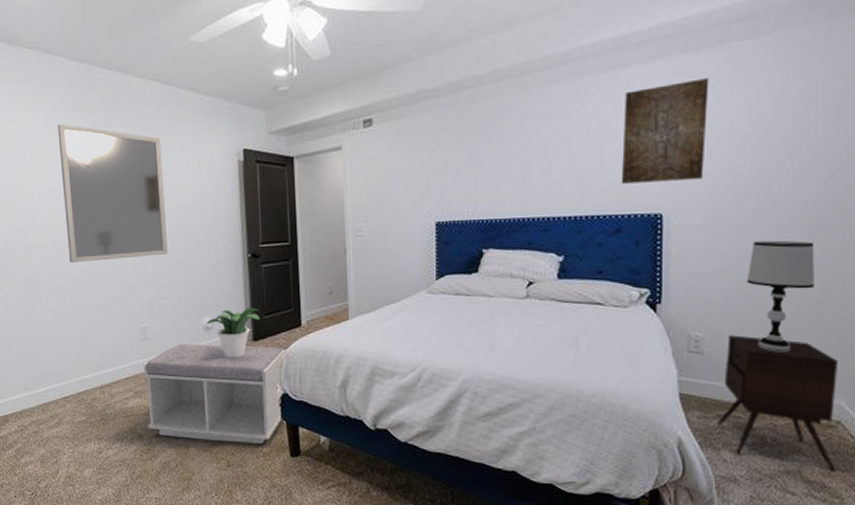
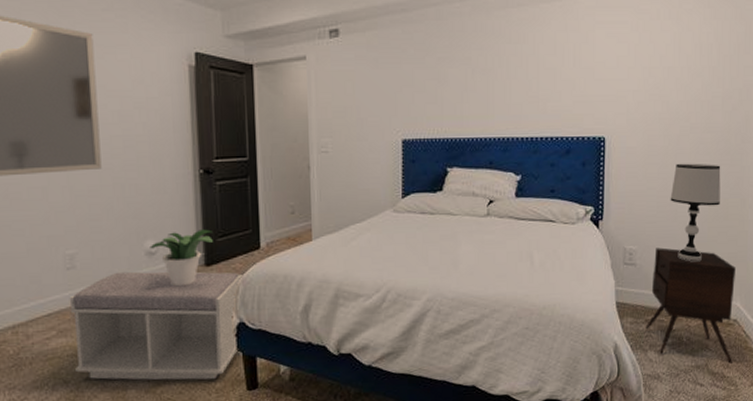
wall art: present [621,78,709,184] -> none [571,14,644,108]

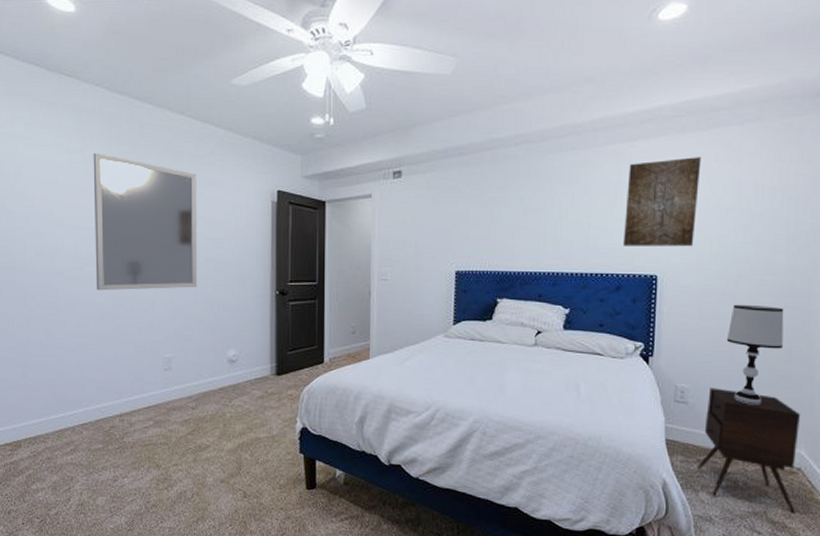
bench: present [69,271,244,380] -> none [165,375,308,476]
potted plant: present [150,229,213,287] -> none [231,343,284,392]
wall art: none [571,14,644,108] -> present [622,157,702,247]

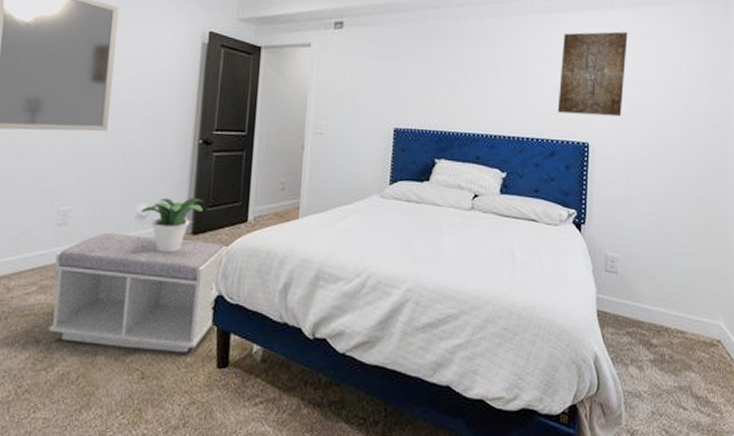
bench: none [165,375,308,476] -> present [49,232,228,352]
potted plant: none [231,343,284,392] -> present [141,198,203,253]
side table: present [697,388,800,514] -> none [626,257,718,388]
table lamp: present [726,304,784,405] -> none [652,175,702,276]

